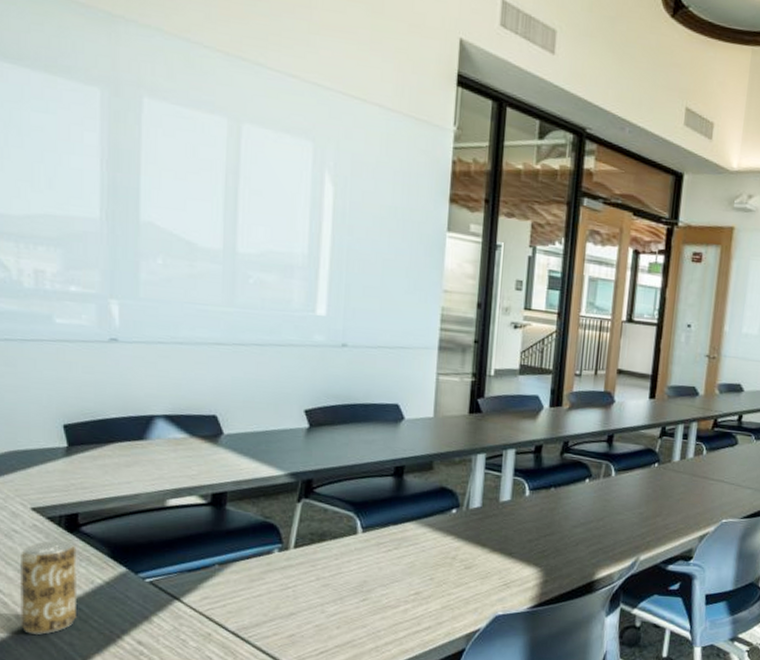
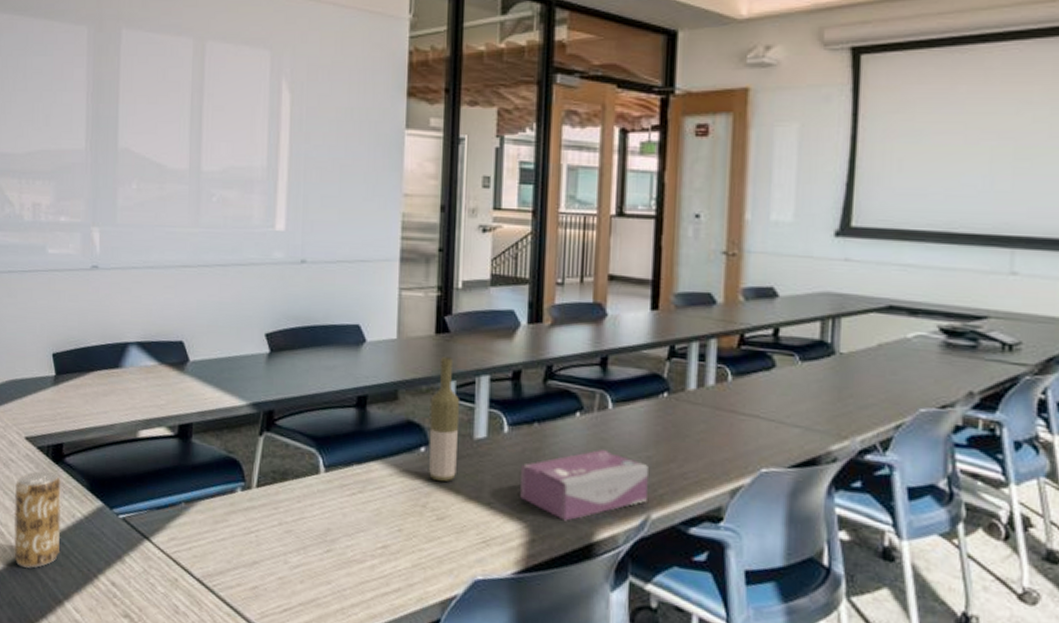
bottle: none [459,433,489,538] -> present [429,357,460,482]
tissue box: none [537,508,640,565] -> present [519,449,648,521]

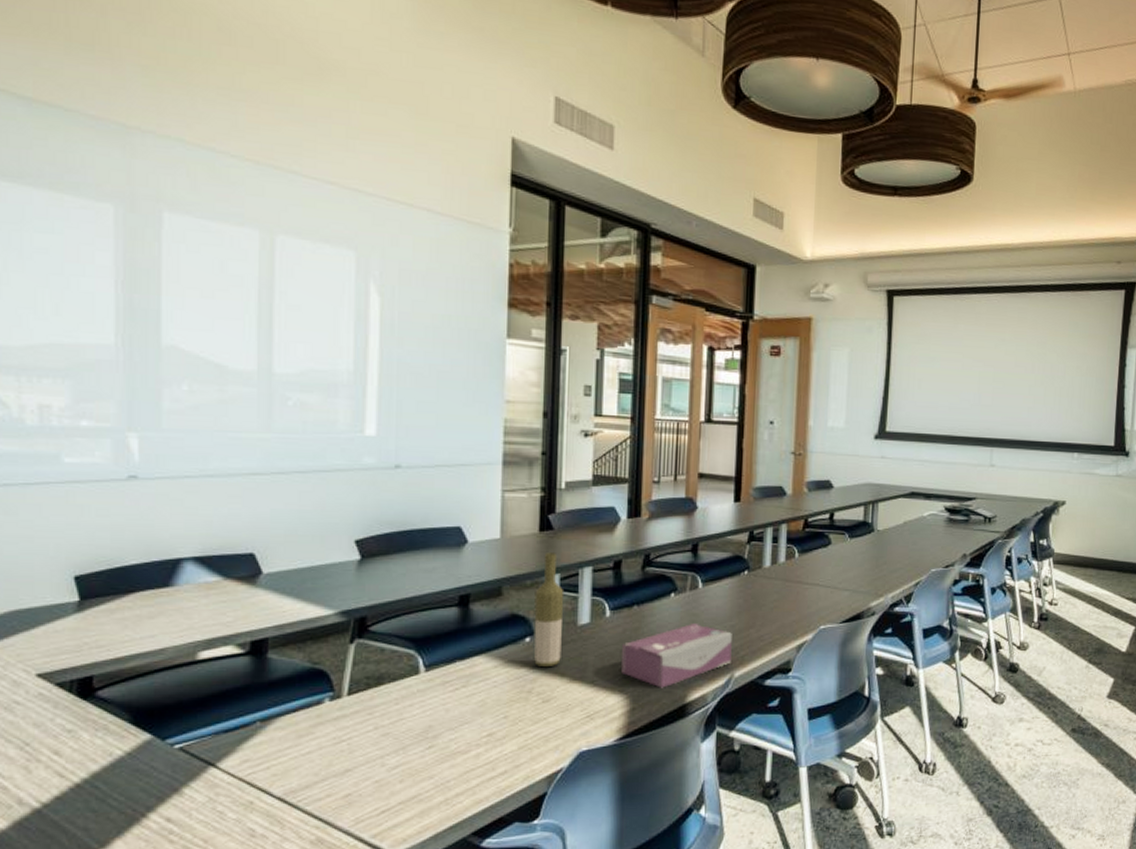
beverage can: present [14,470,61,568] -> none [22,708,93,821]

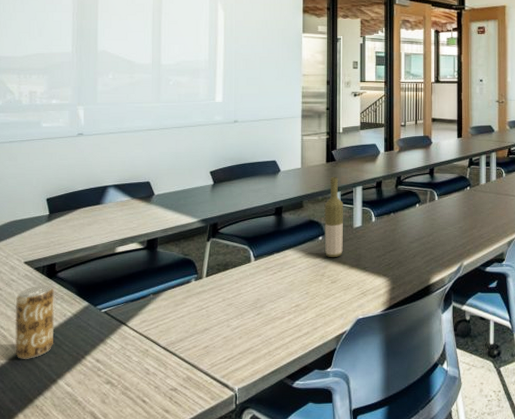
beverage can: none [22,708,93,821] -> present [15,285,54,359]
tissue box: present [620,624,732,688] -> none [383,226,461,273]

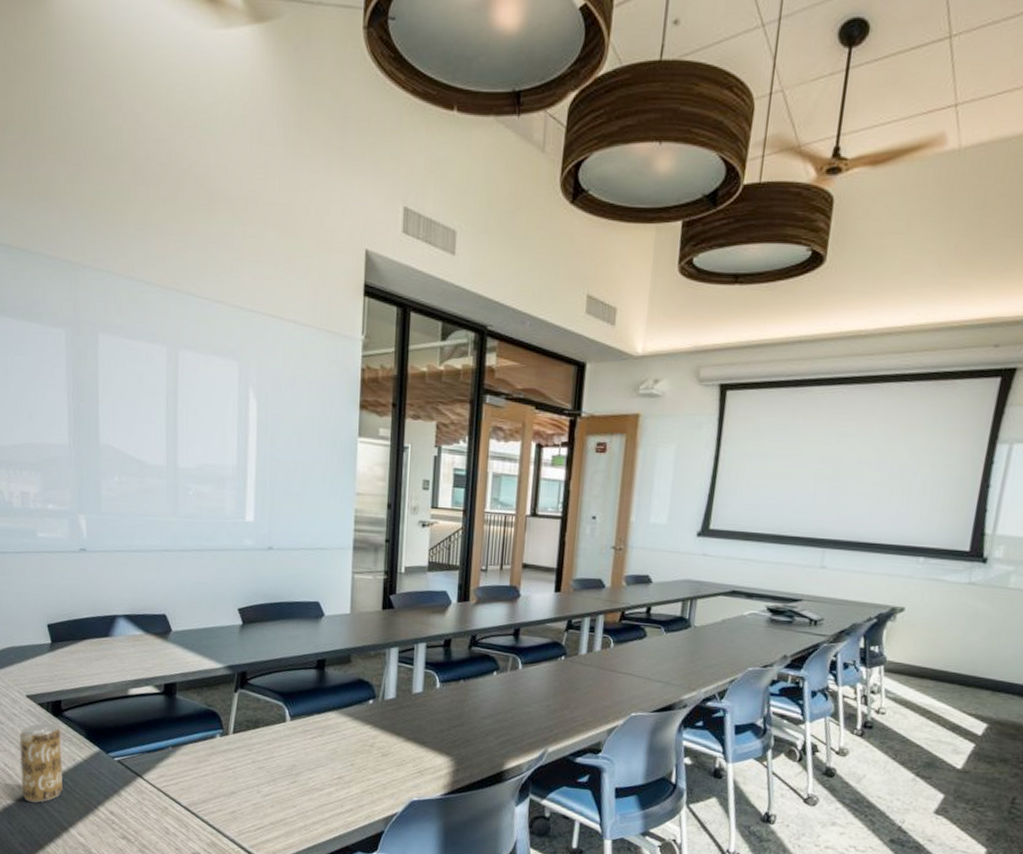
bottle: present [324,177,344,258] -> none [376,628,402,727]

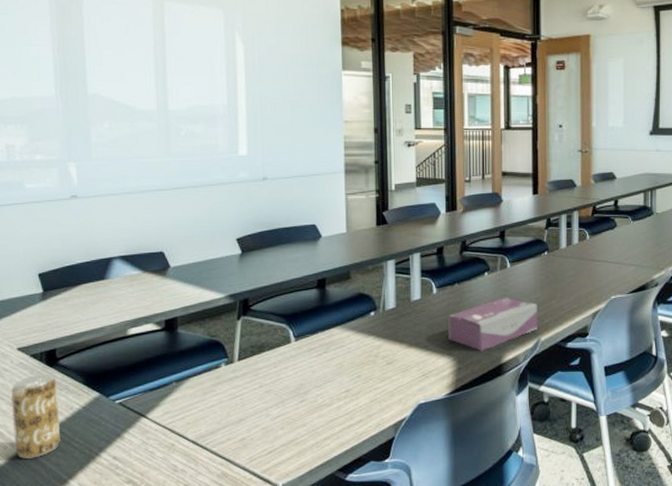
tissue box: none [448,700,548,755] -> present [447,297,537,351]

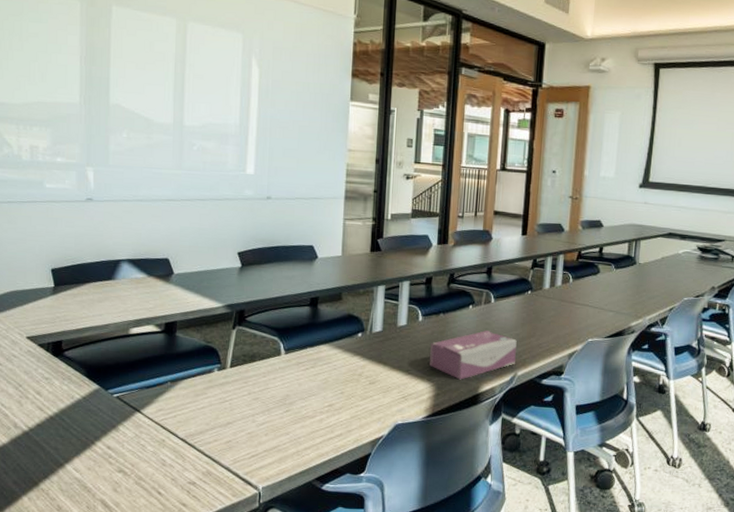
beverage can: present [10,374,61,459] -> none [17,363,61,441]

